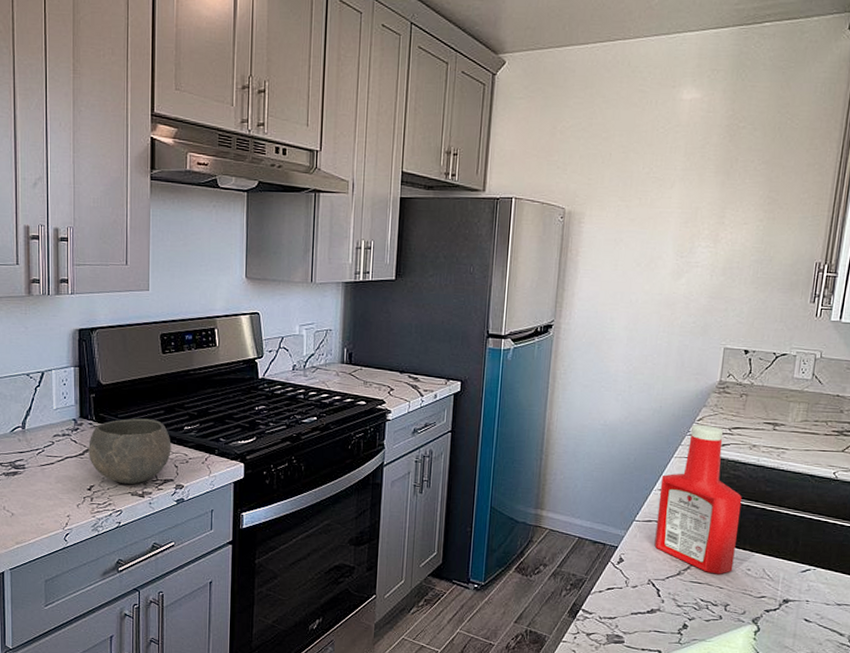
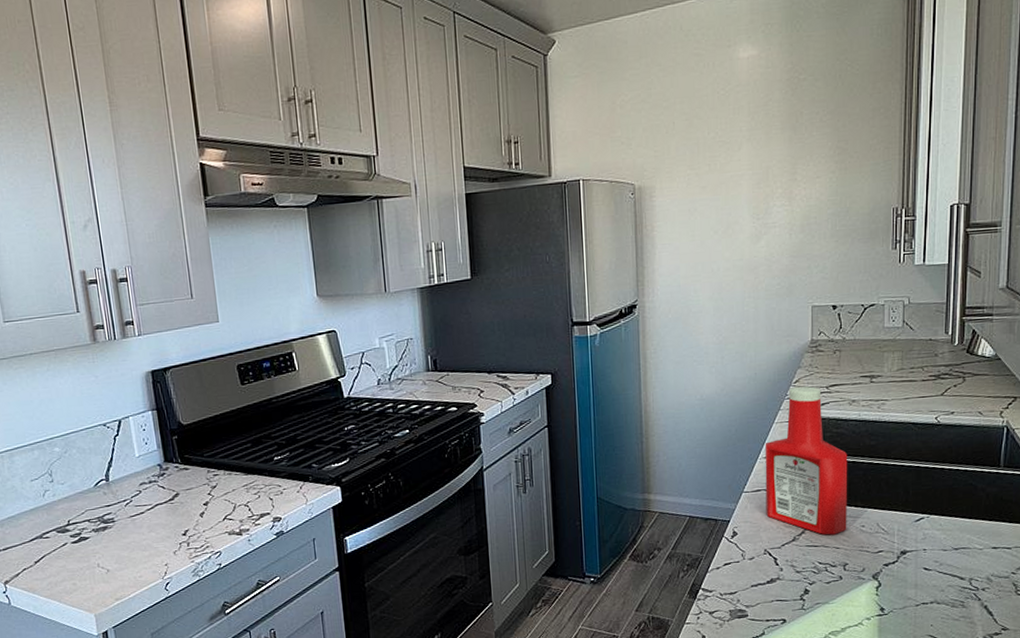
bowl: present [88,418,171,484] -> none [177,453,264,524]

